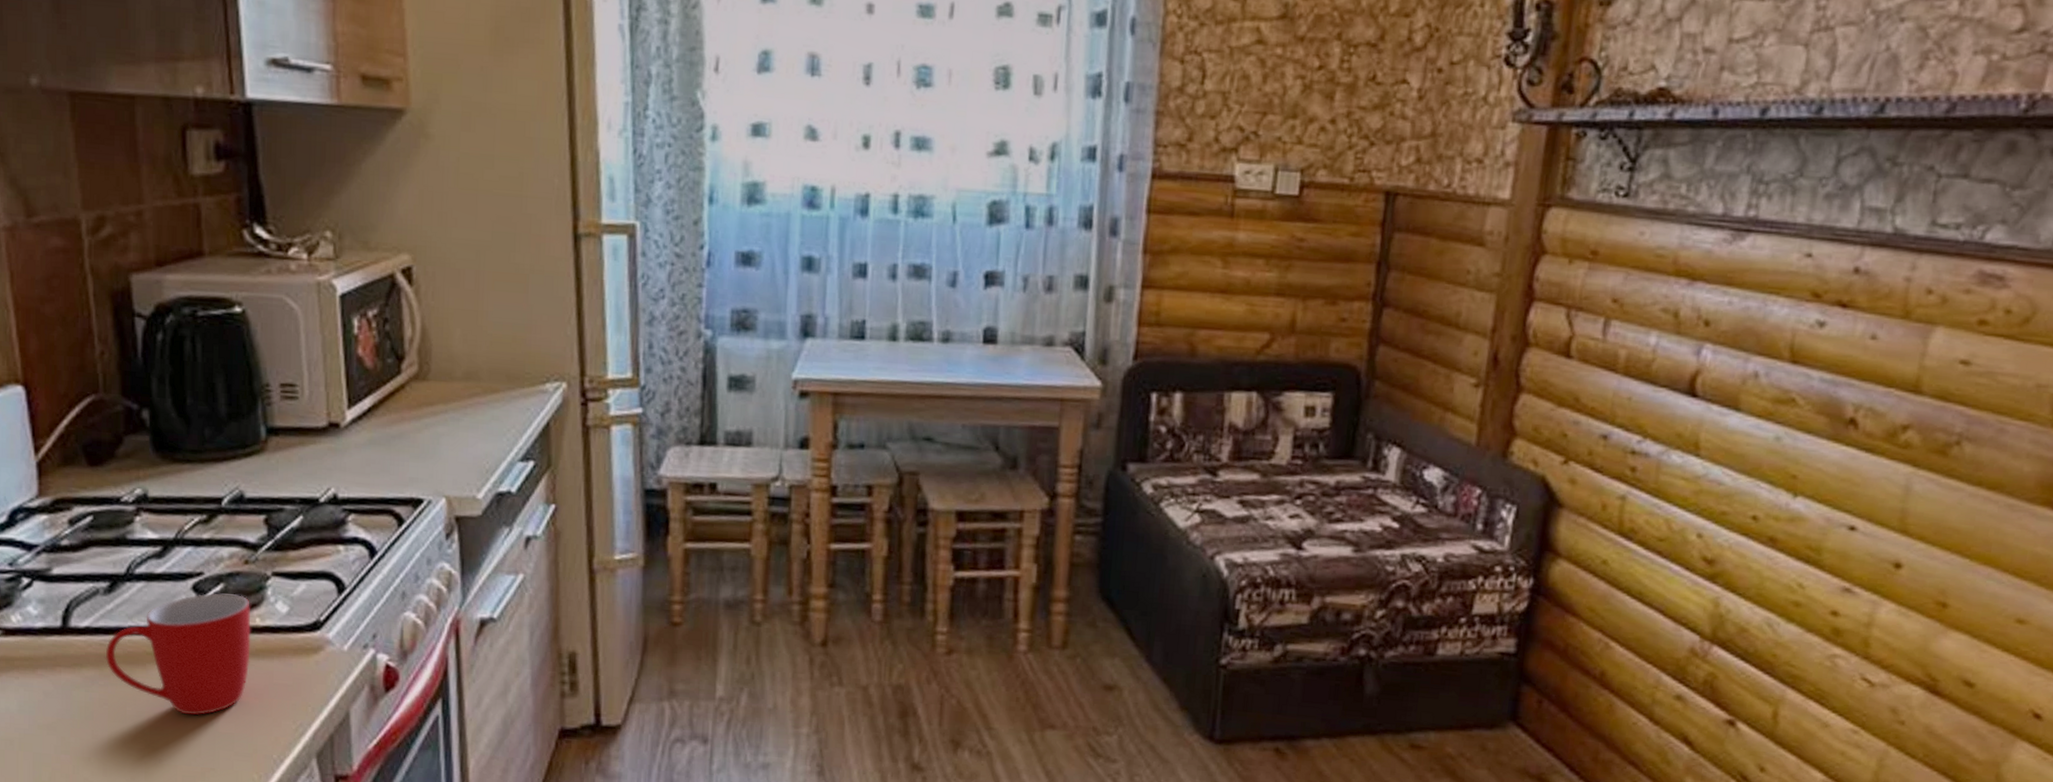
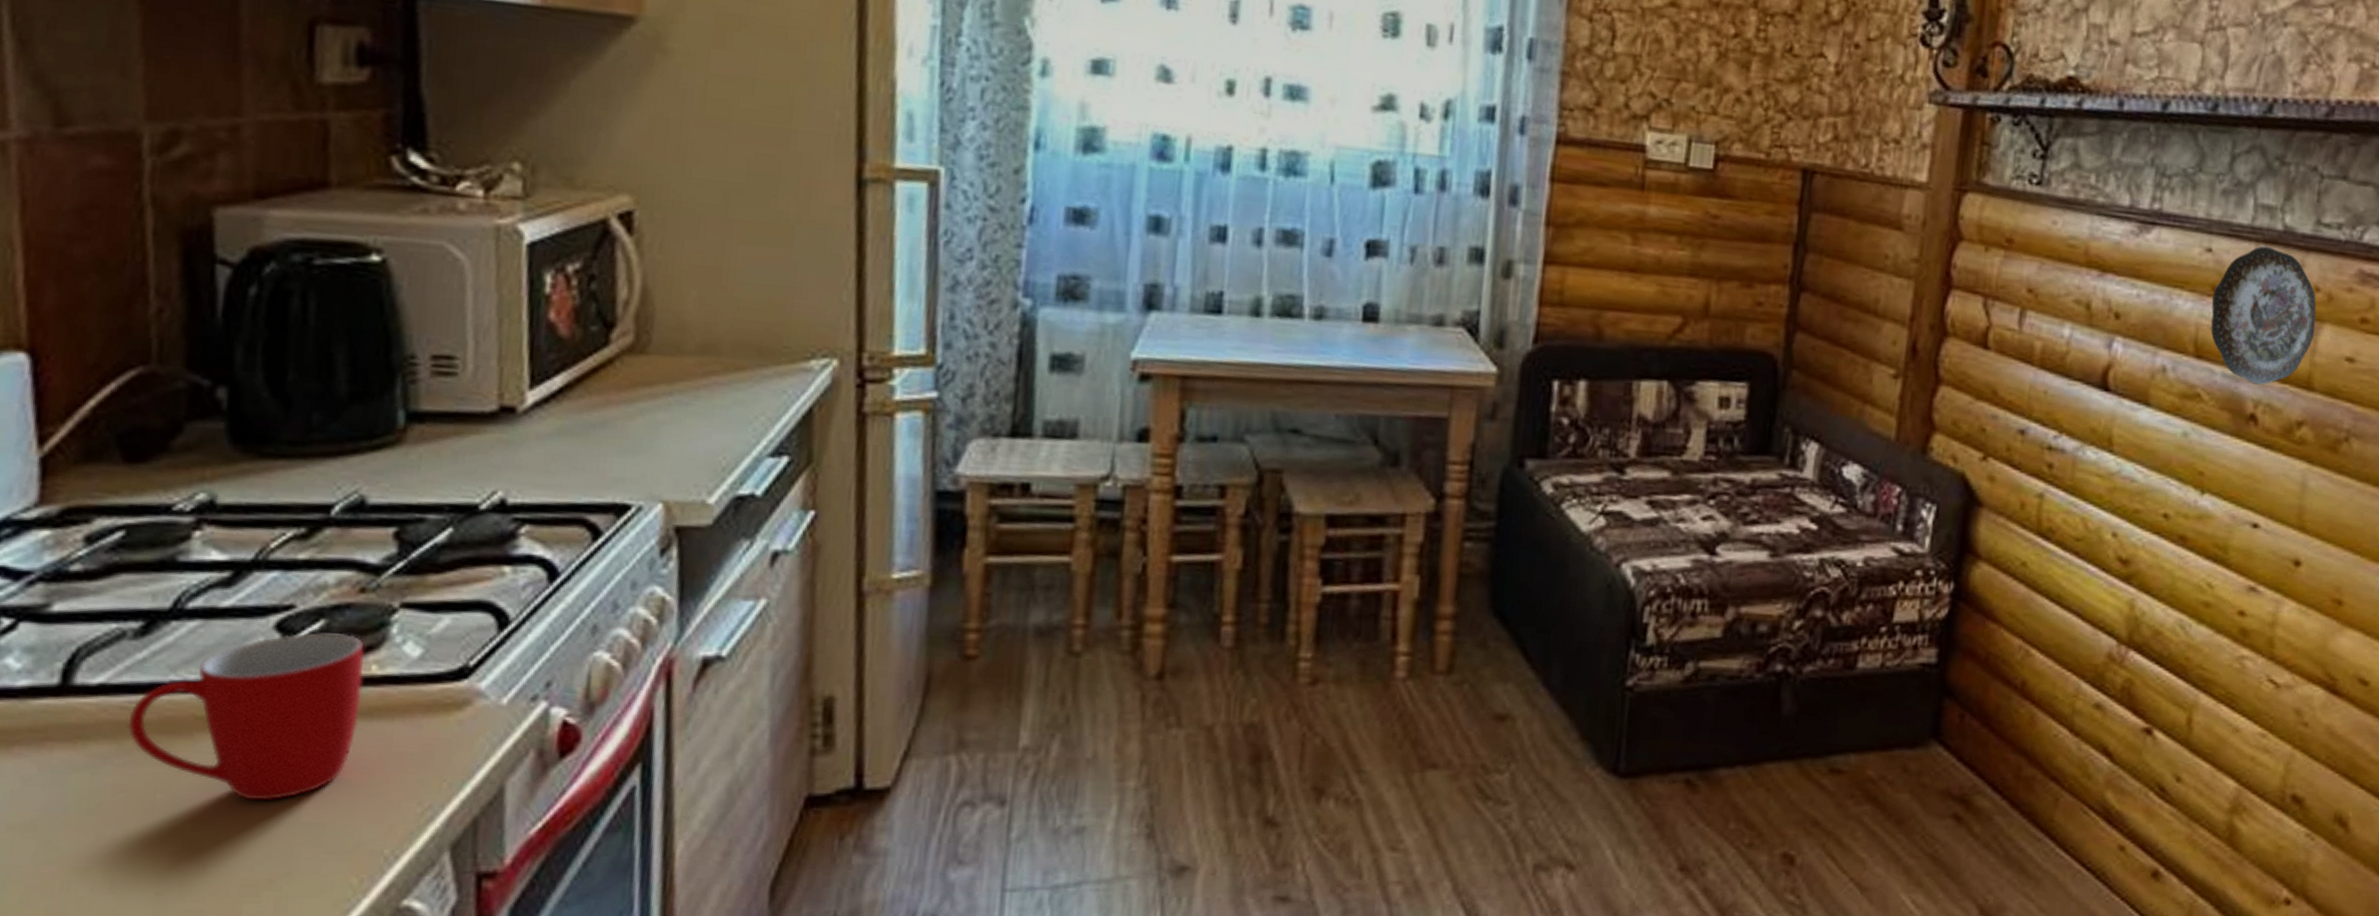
decorative plate: none [1808,249,1928,389] -> present [2210,246,2317,385]

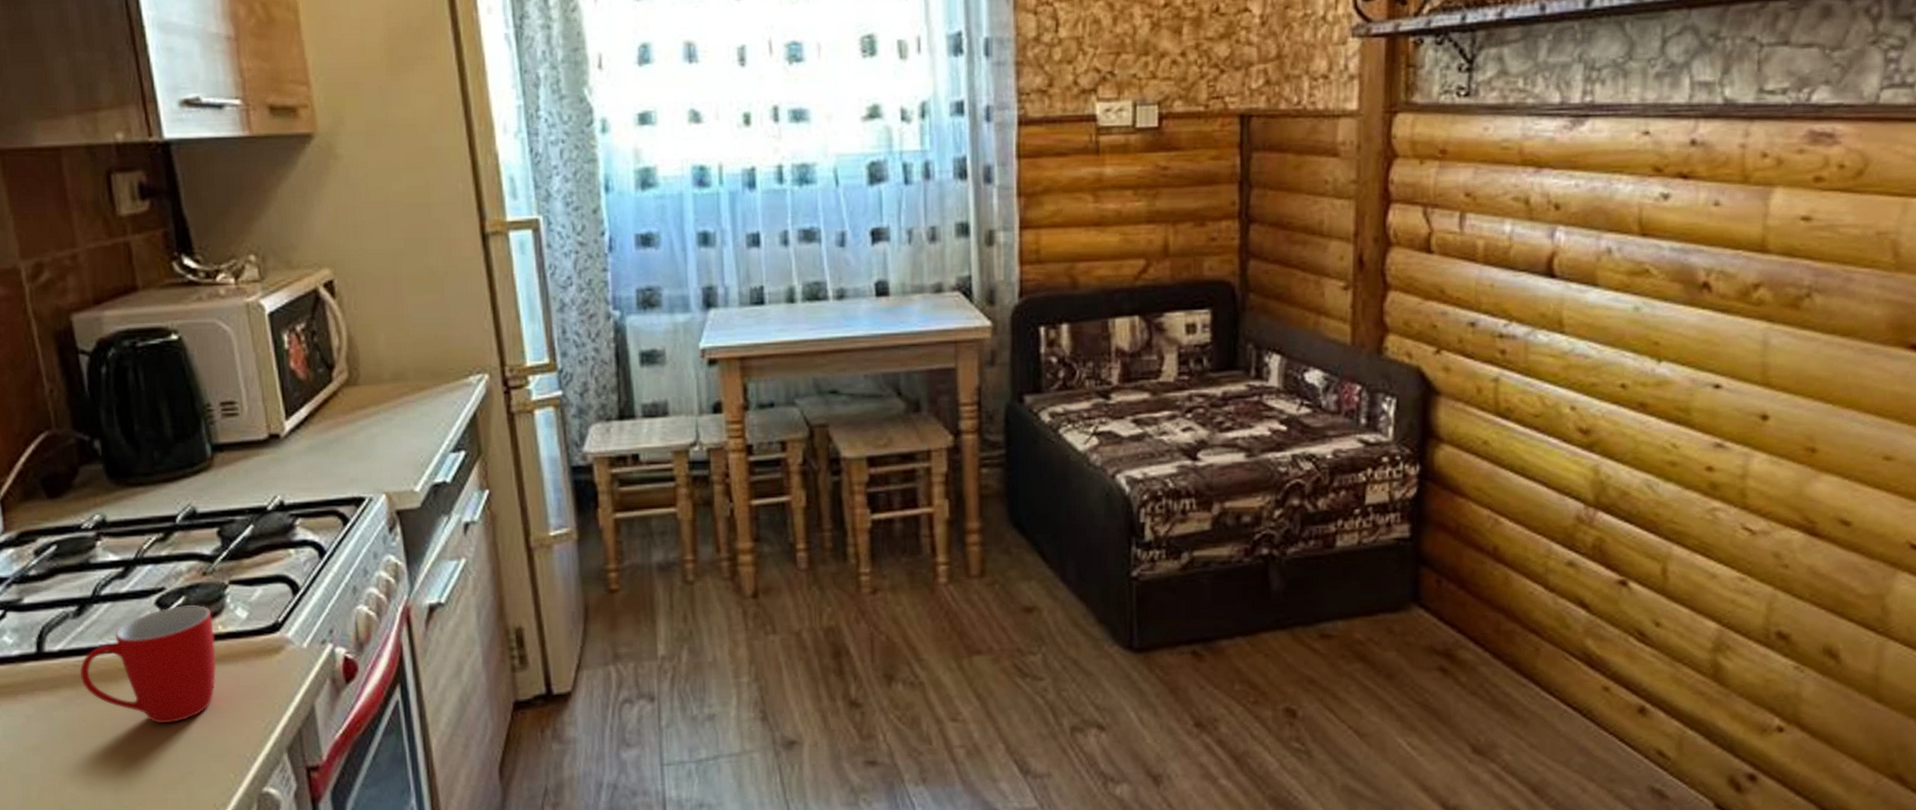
decorative plate: present [2210,246,2317,385] -> none [1653,121,1766,254]

